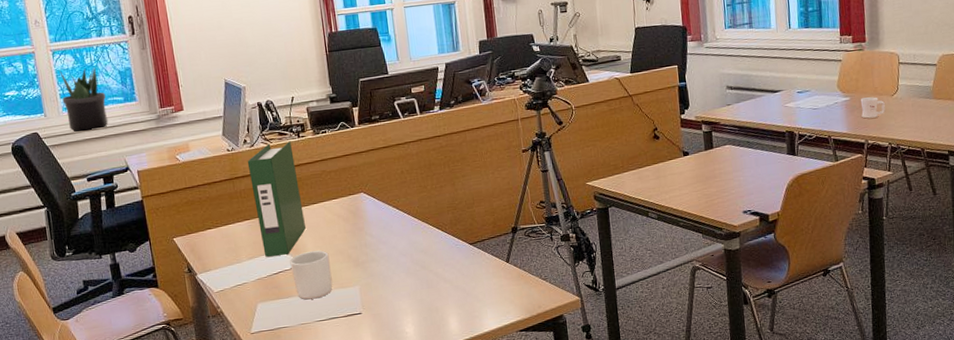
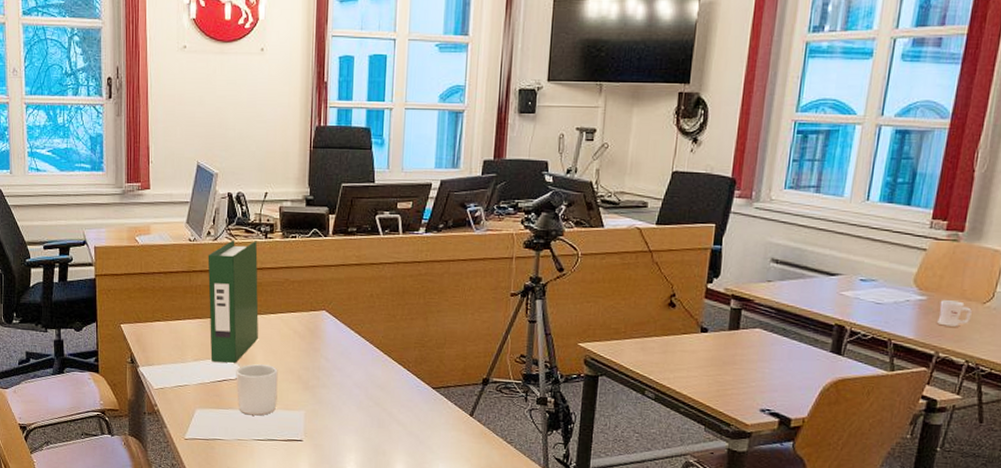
planter: present [59,67,108,132] -> none [30,126,73,196]

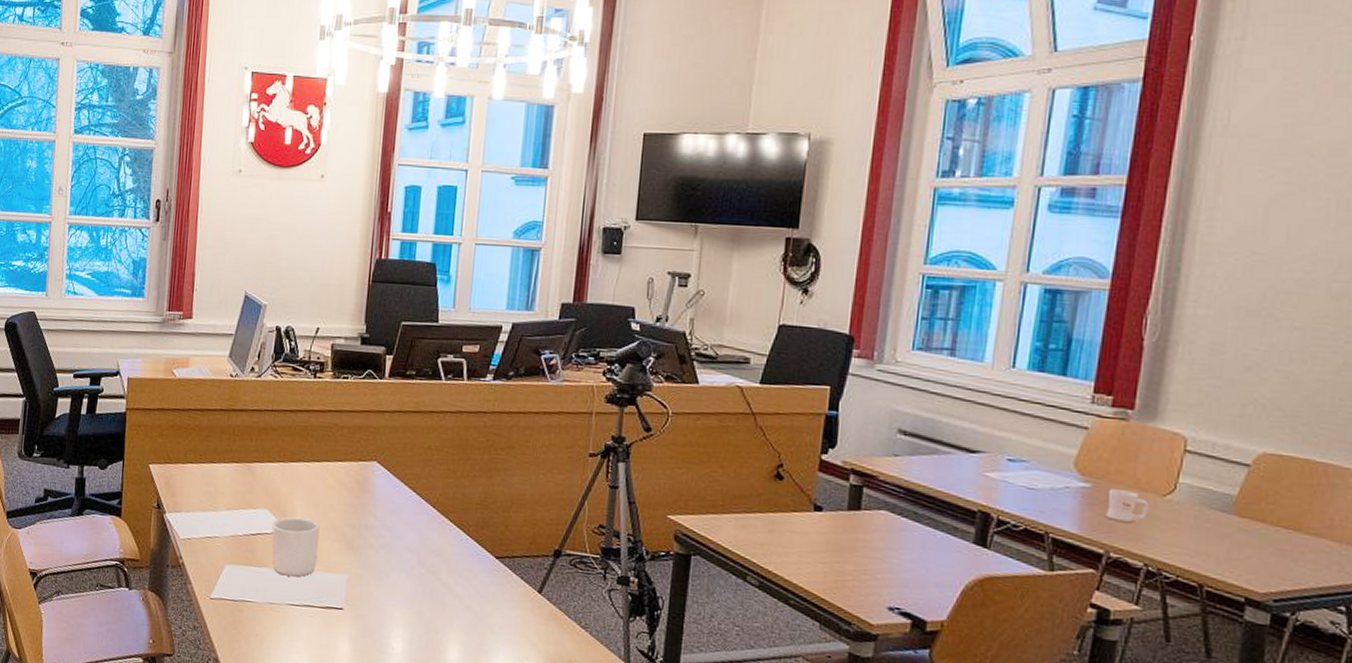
binder: present [207,240,259,363] -> none [245,377,305,515]

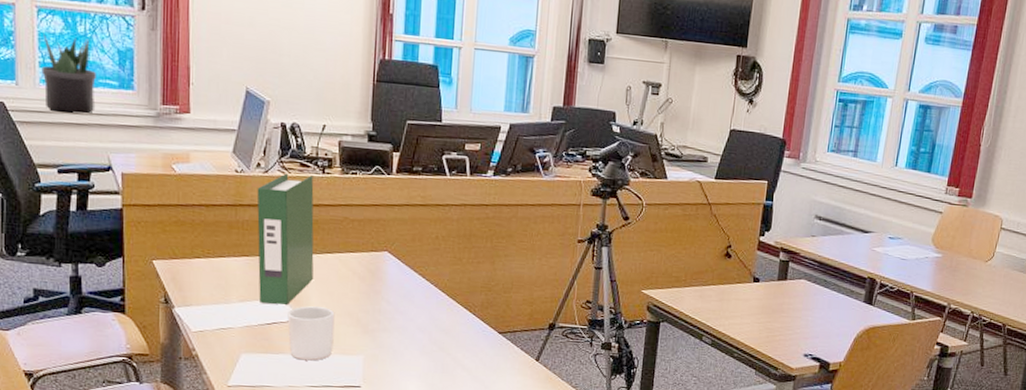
planter: none [67,247,113,322] -> present [41,32,96,114]
binder: none [245,377,305,515] -> present [257,173,314,305]
mug: present [1106,489,1149,522] -> none [950,258,977,282]

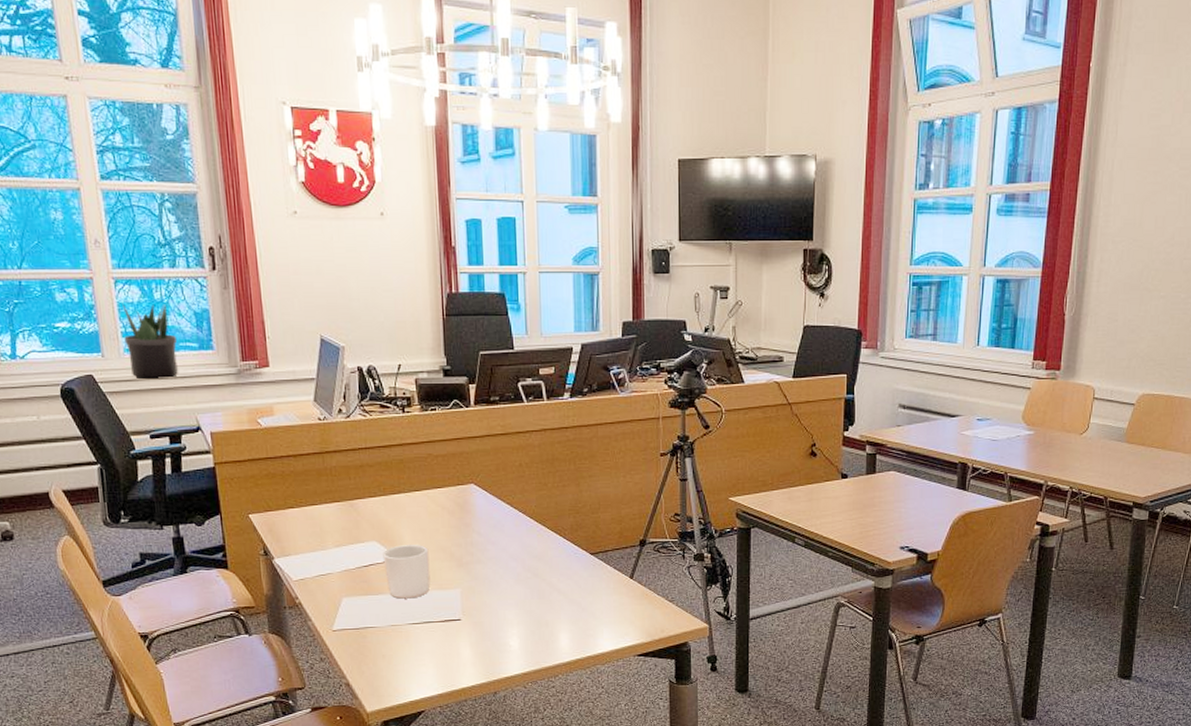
binder: present [257,173,314,305] -> none [341,416,404,546]

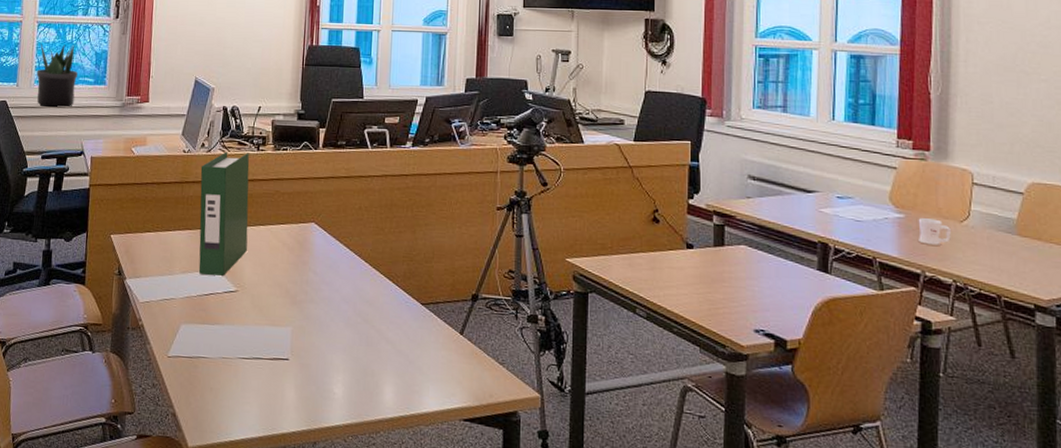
binder: none [341,416,404,546] -> present [198,151,250,276]
mug: present [383,545,431,599] -> none [223,277,266,332]
mug: none [1044,433,1072,457] -> present [918,218,951,245]

